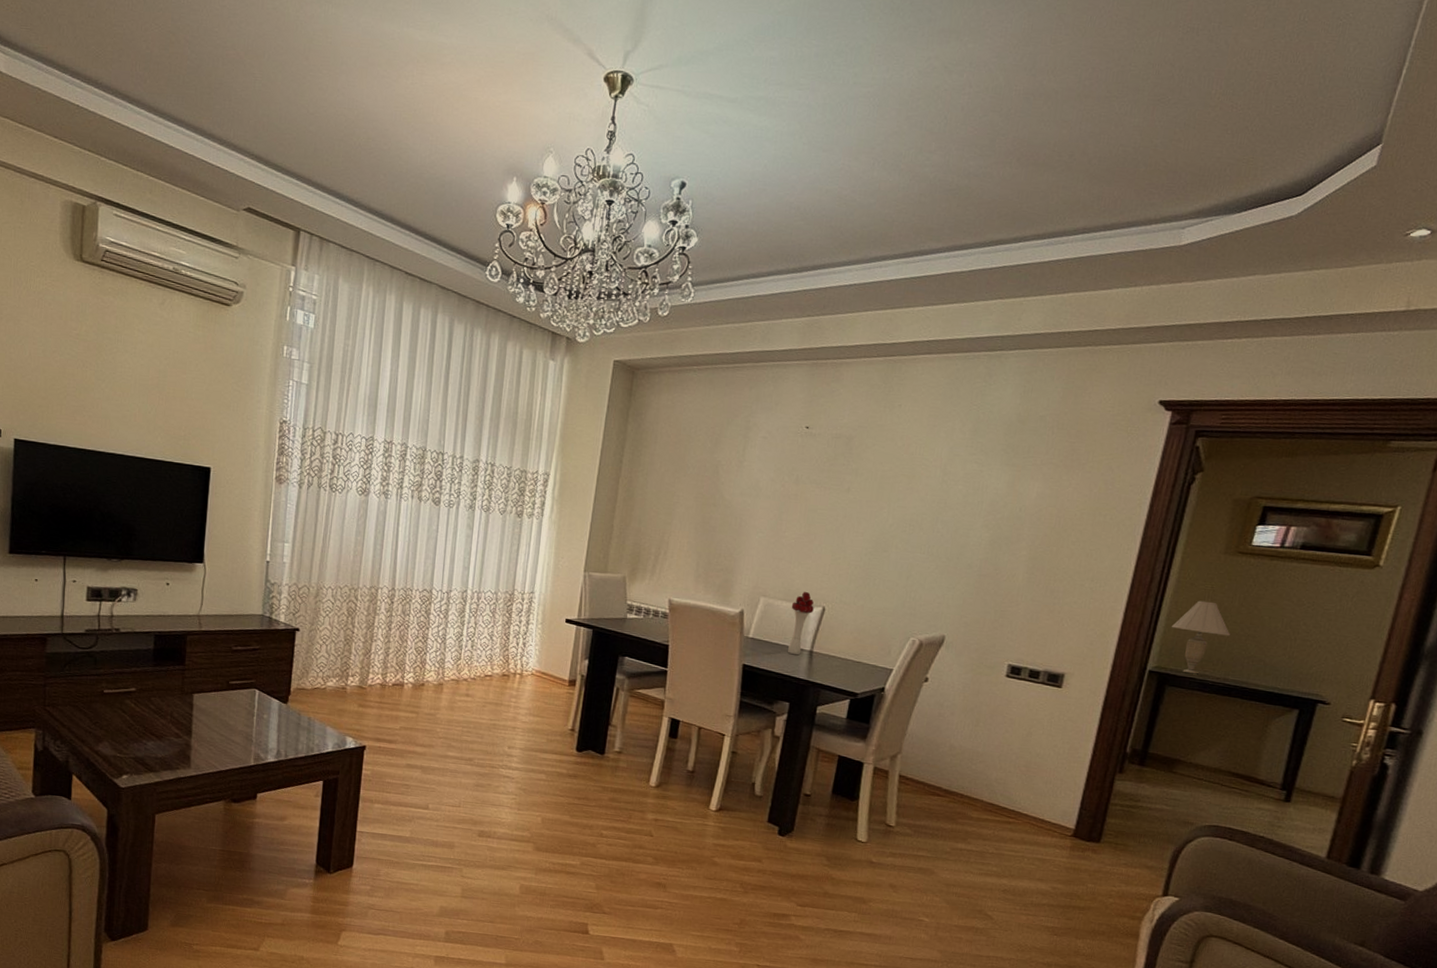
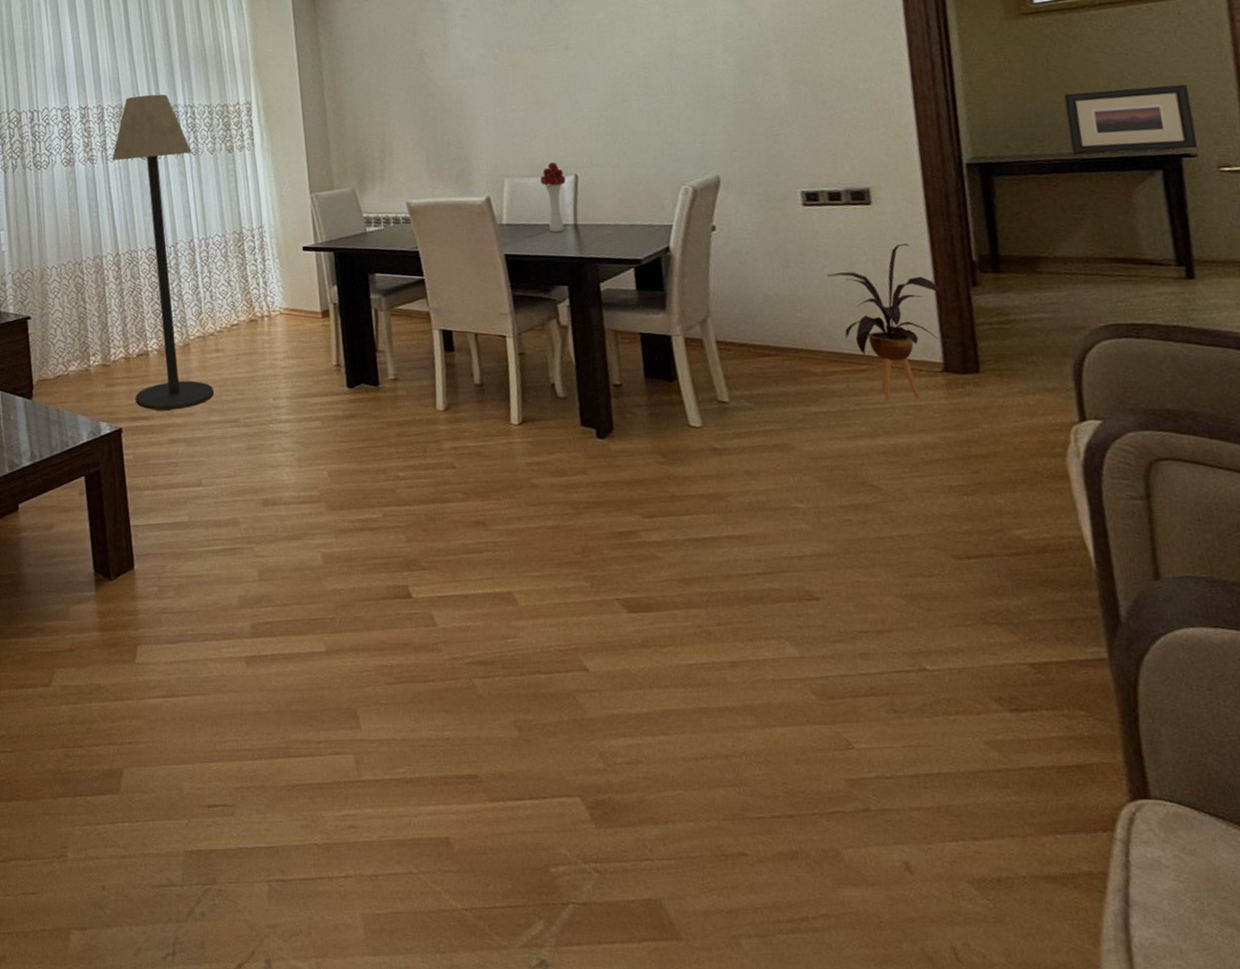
floor lamp: none [383,442,484,741] -> present [112,94,214,411]
house plant: none [1005,726,1093,854] -> present [827,244,942,400]
table lamp: present [1172,600,1230,674] -> none [975,73,1047,158]
picture frame: none [1235,629,1345,698] -> present [1063,84,1198,155]

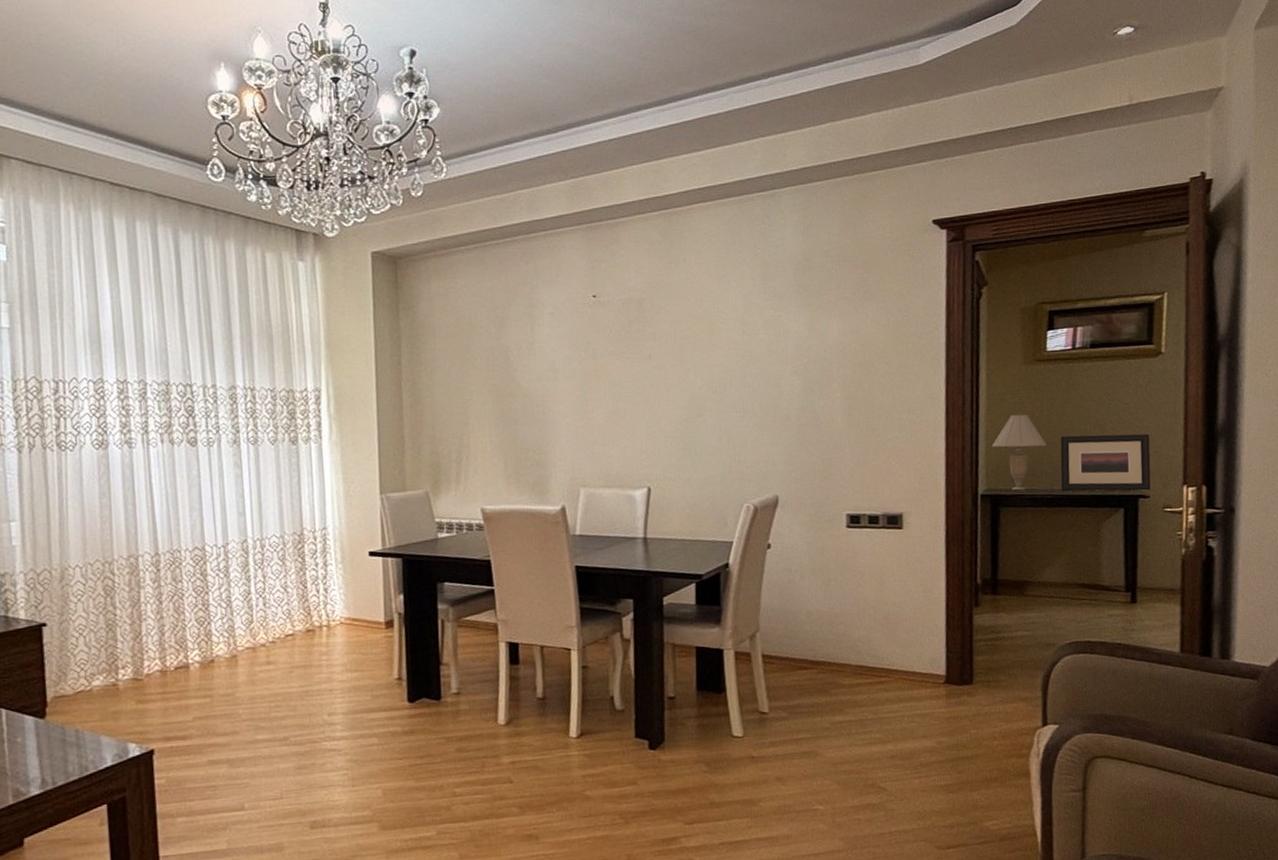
floor lamp: present [112,94,214,411] -> none [154,372,262,730]
flower bouquet: present [539,162,566,234] -> none [614,474,639,547]
house plant: present [827,244,942,400] -> none [861,566,951,709]
table lamp: none [975,73,1047,158] -> present [992,414,1047,491]

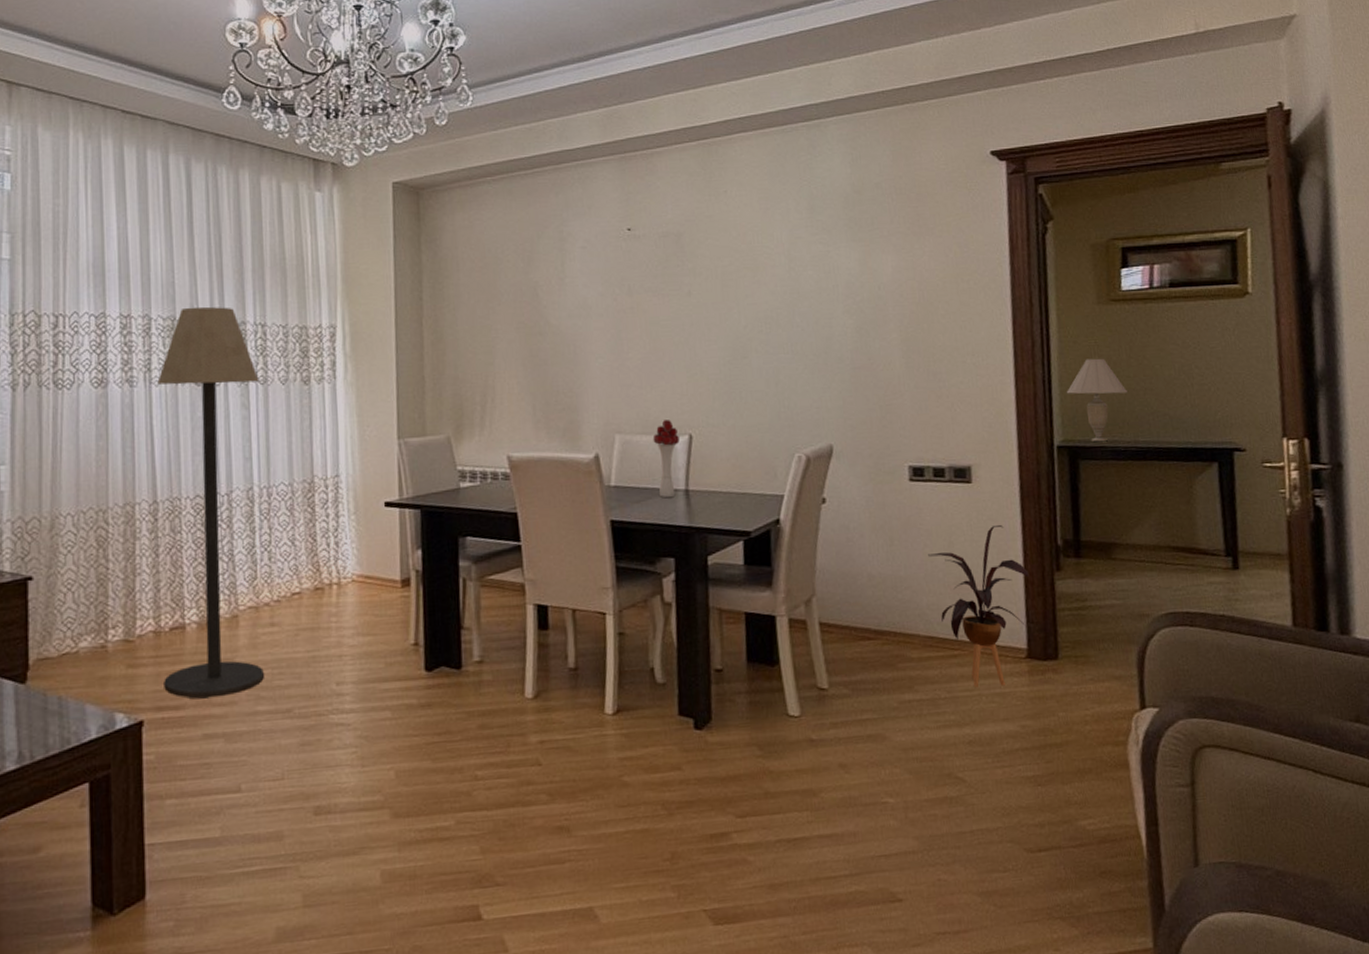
floor lamp: none [154,372,262,730] -> present [157,306,264,699]
flower bouquet: none [614,474,639,547] -> present [652,420,680,500]
house plant: none [861,566,951,709] -> present [928,525,1030,687]
picture frame: present [1060,434,1151,491] -> none [1142,381,1247,444]

